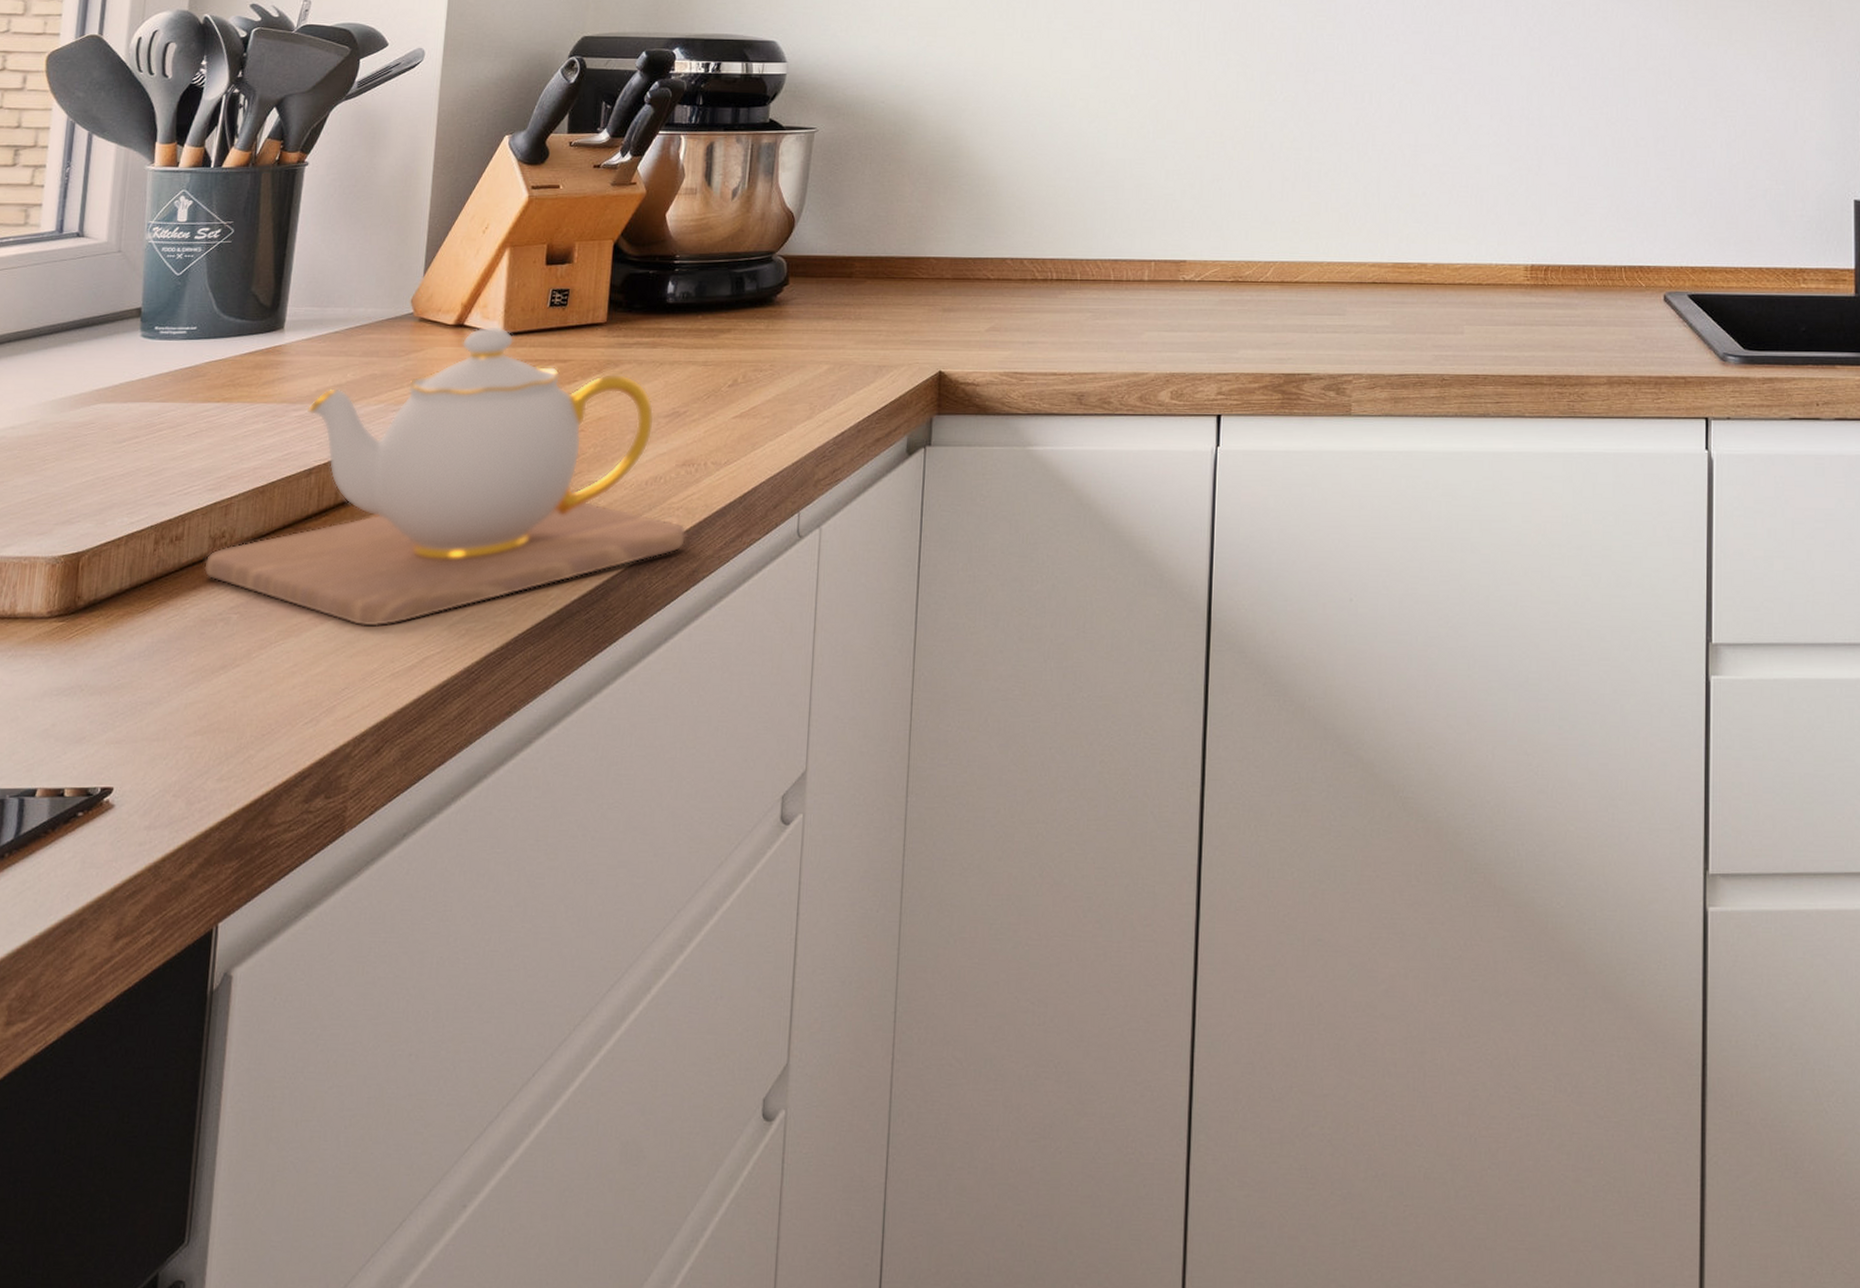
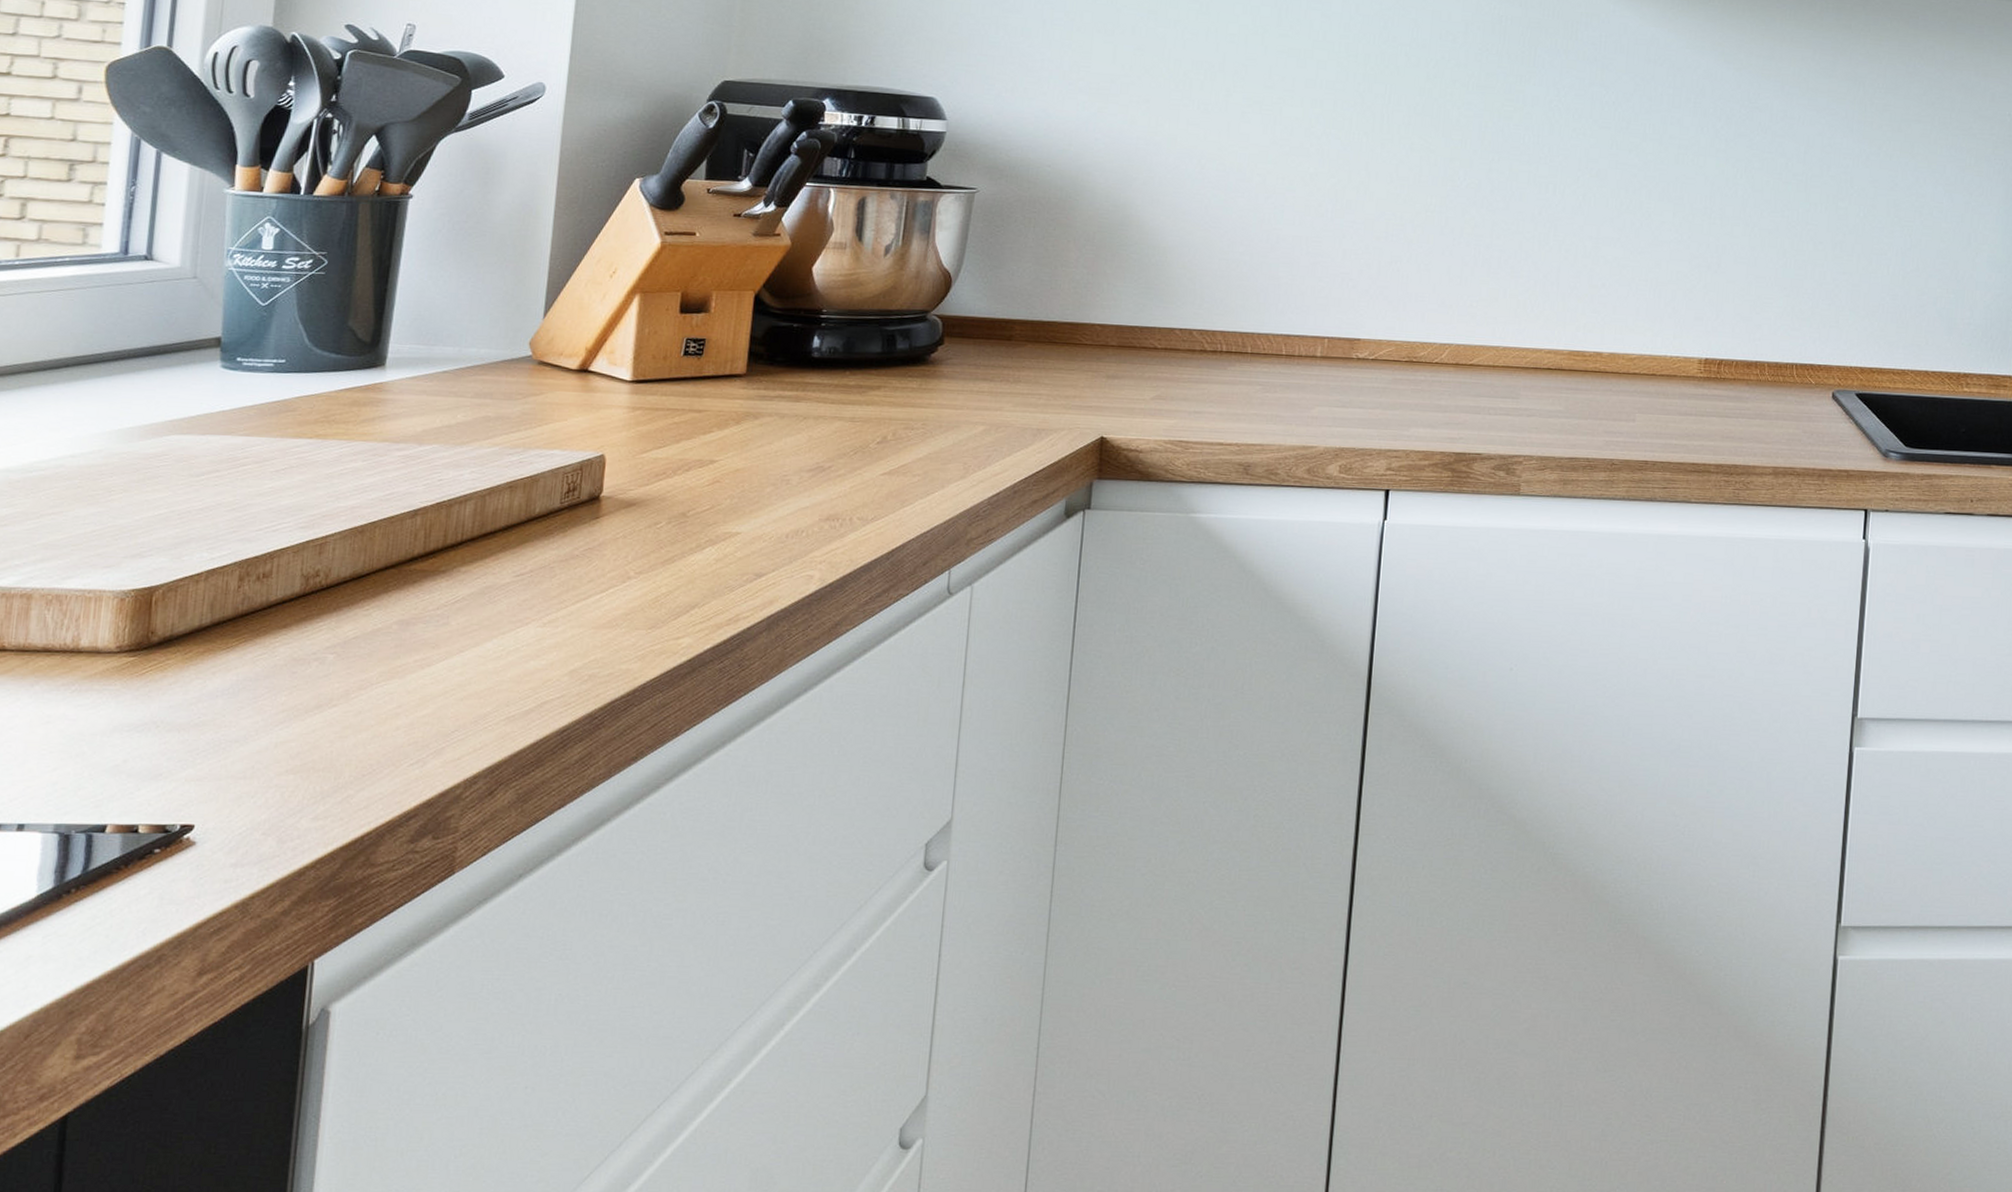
teapot: present [204,325,687,627] -> none [296,372,830,671]

